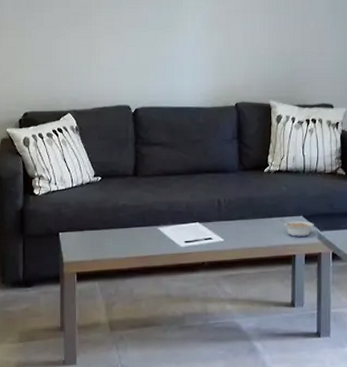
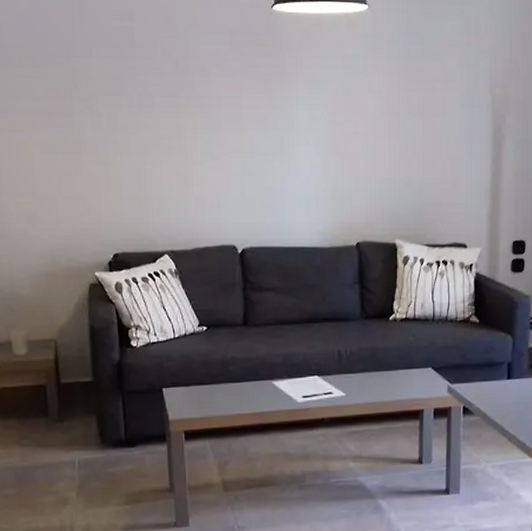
legume: present [280,219,314,237] -> none [406,371,444,390]

